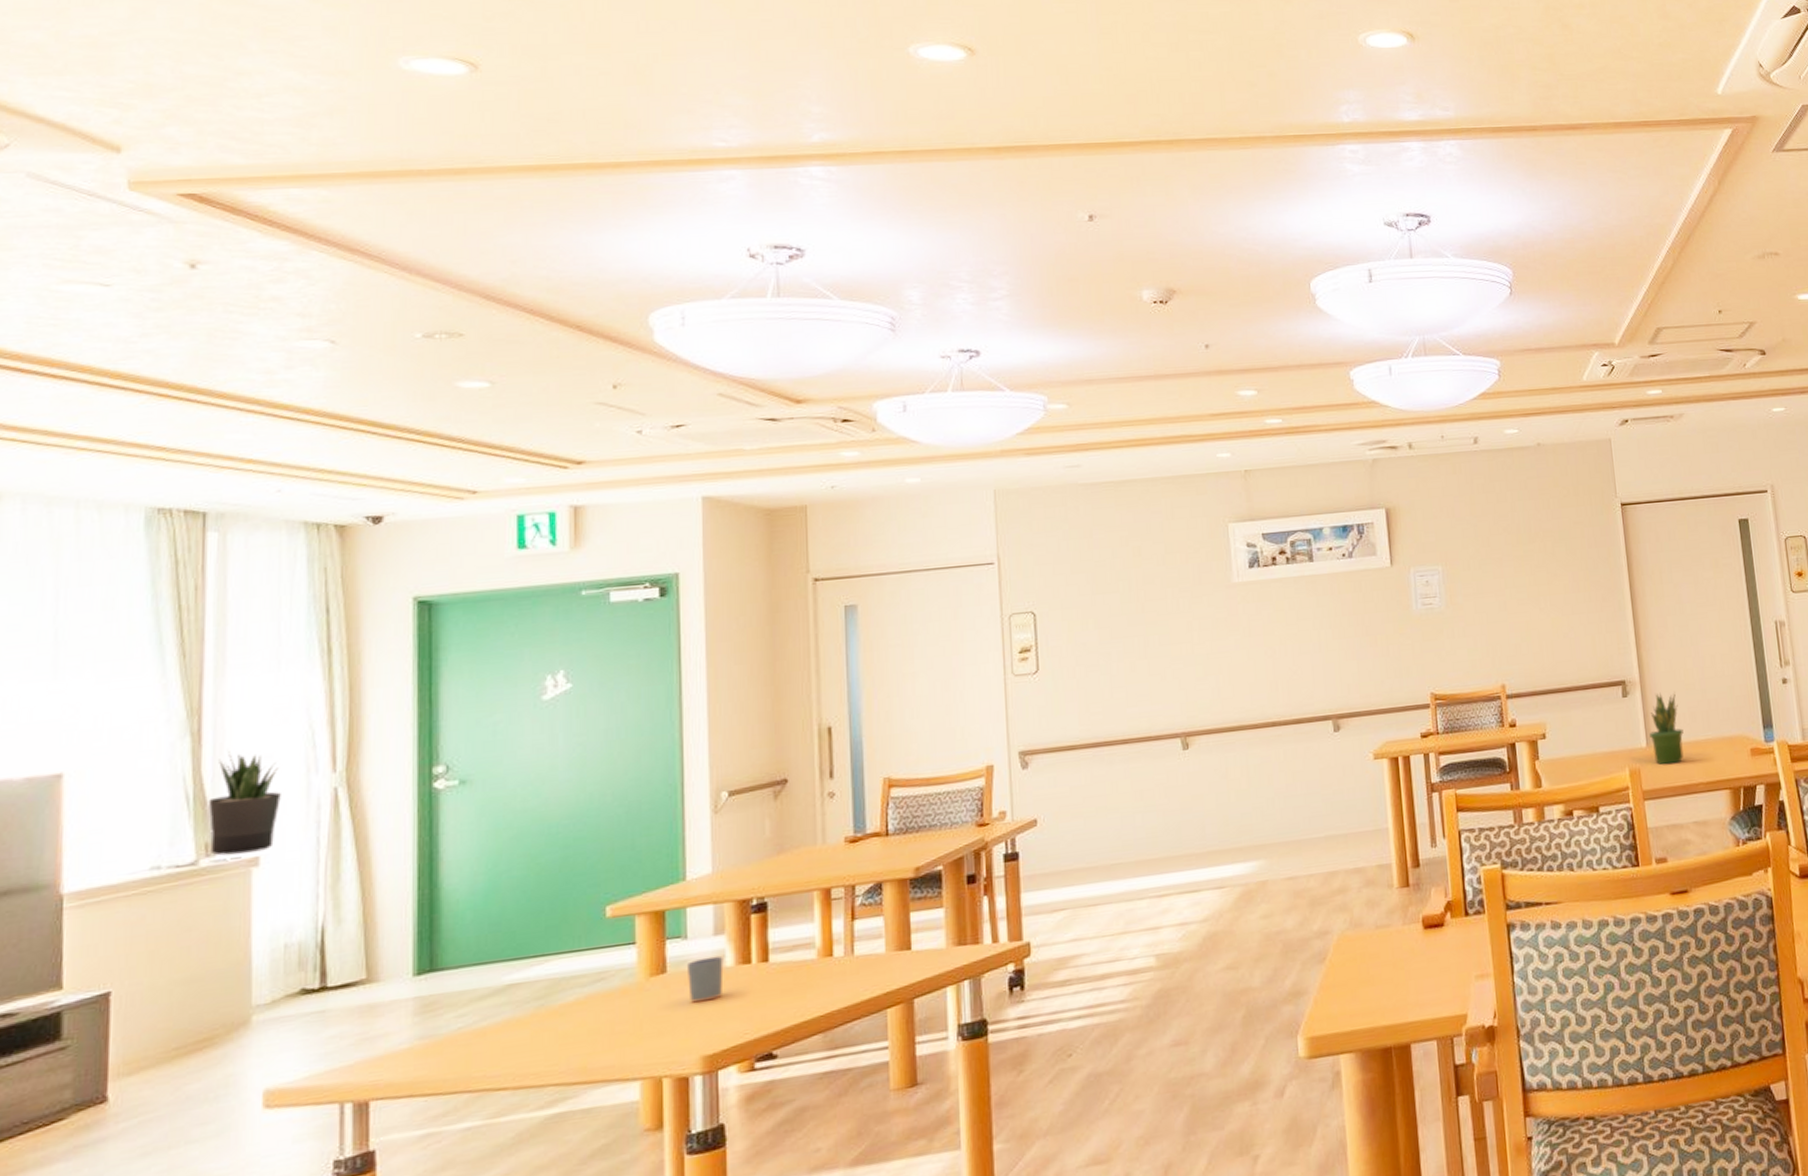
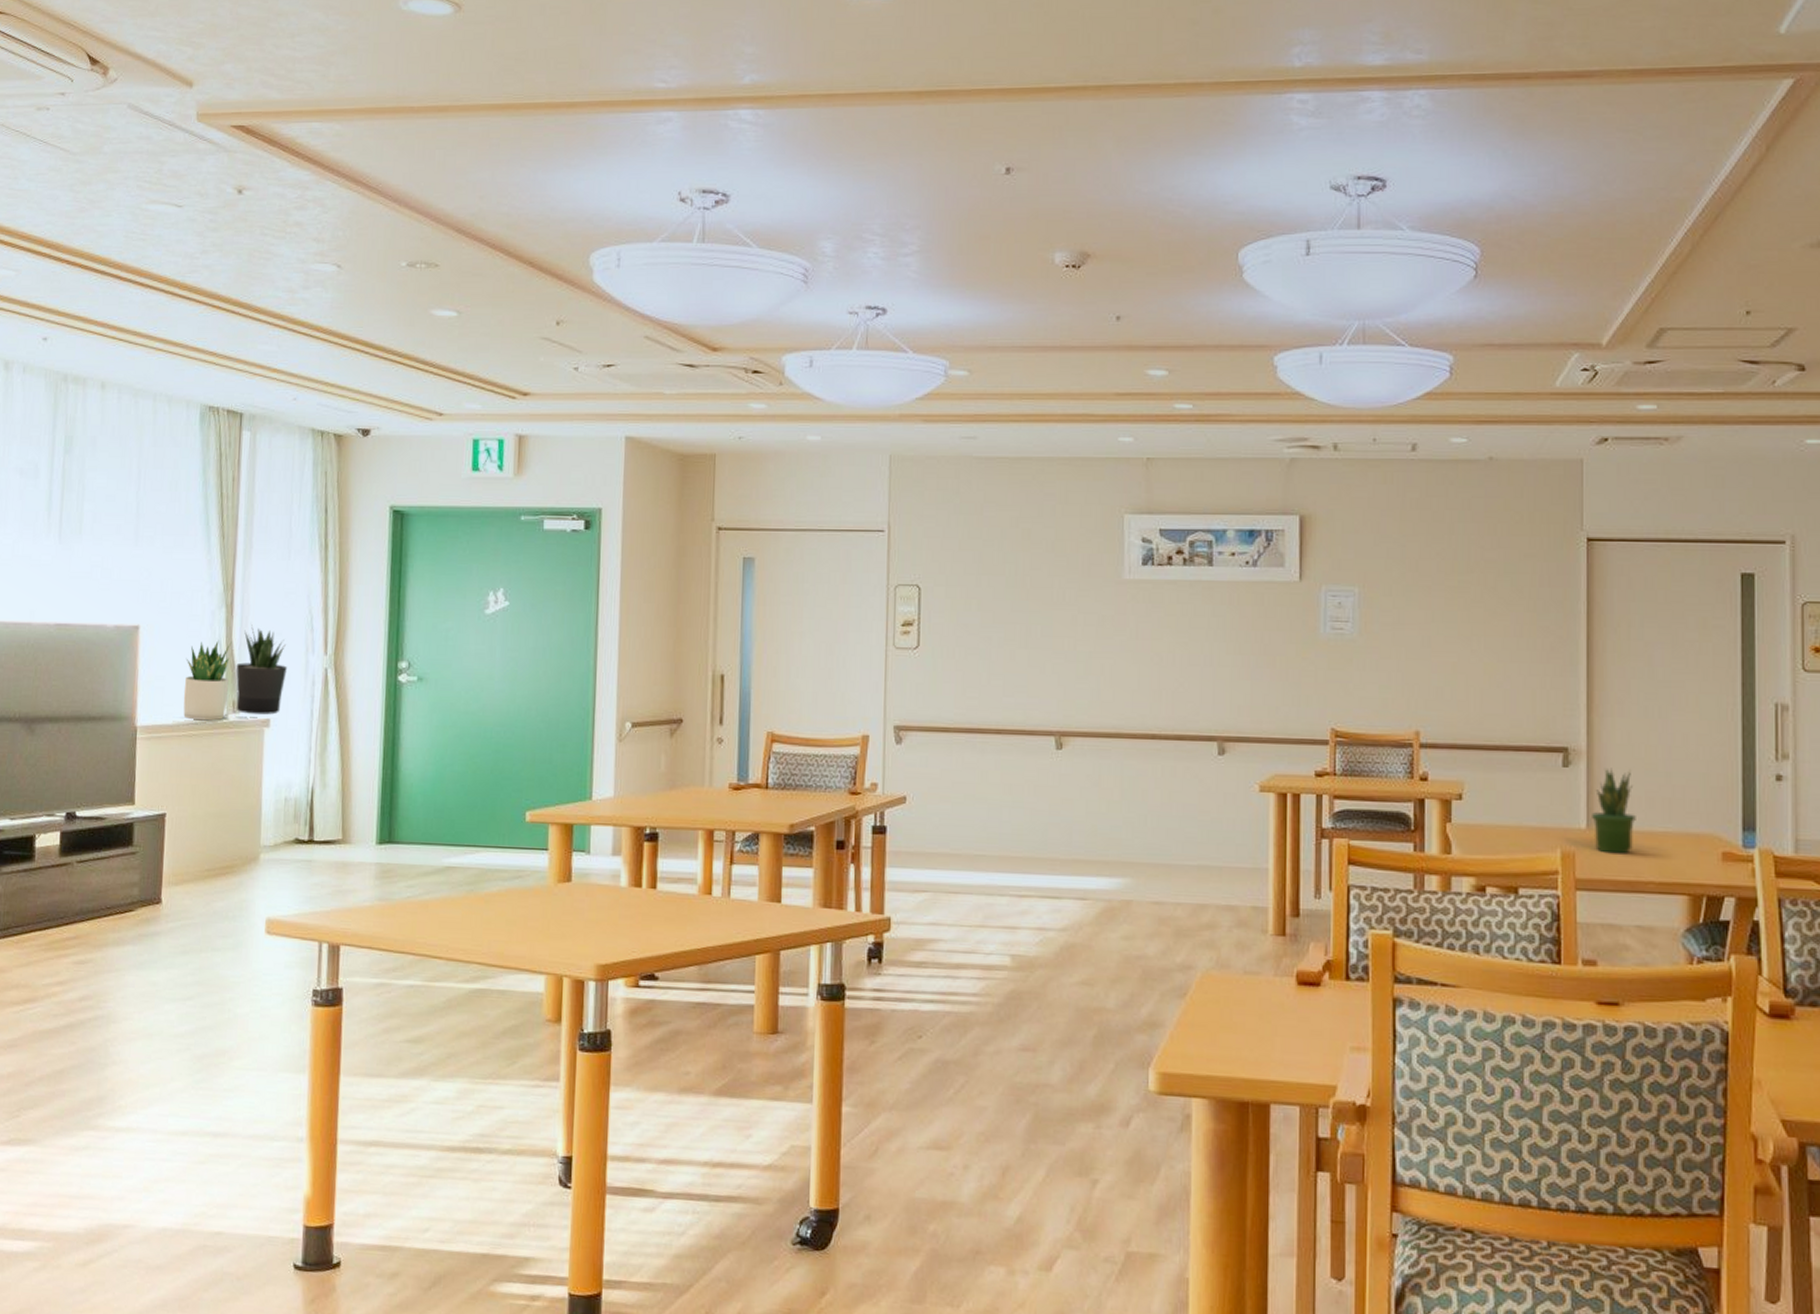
planter: none [132,774,201,875] -> present [183,639,232,721]
mug: present [688,956,724,1003] -> none [588,874,619,915]

